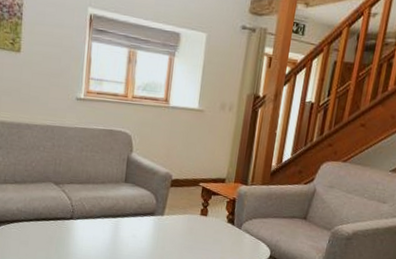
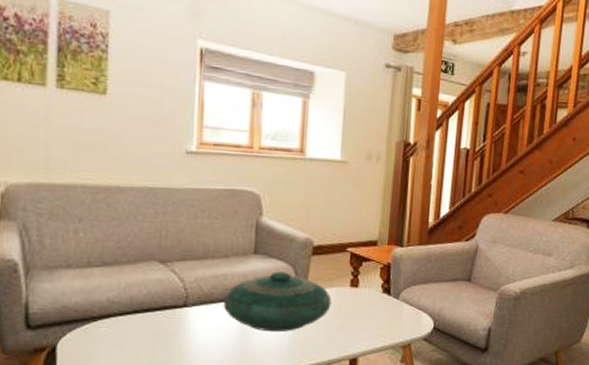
decorative bowl: none [99,197,185,246] -> present [222,271,332,332]

